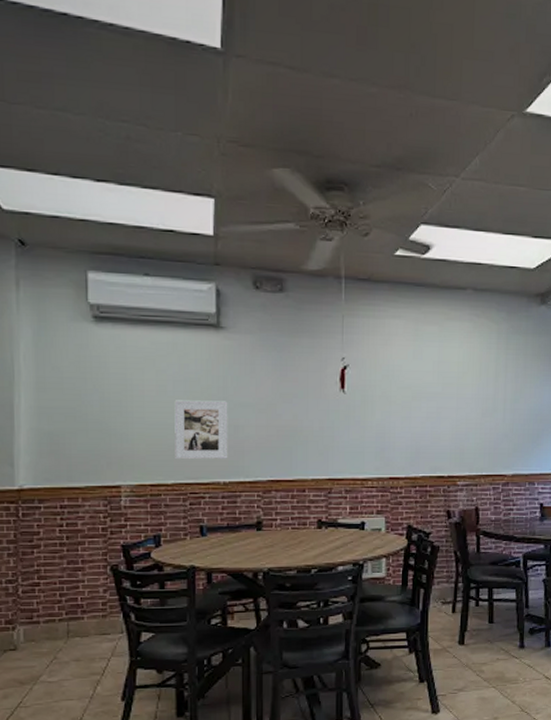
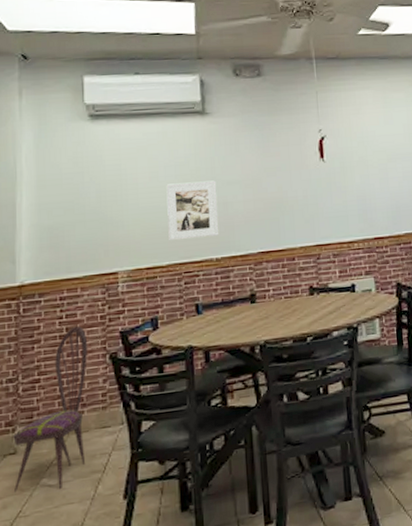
dining chair: none [13,535,89,686] -> present [13,325,88,493]

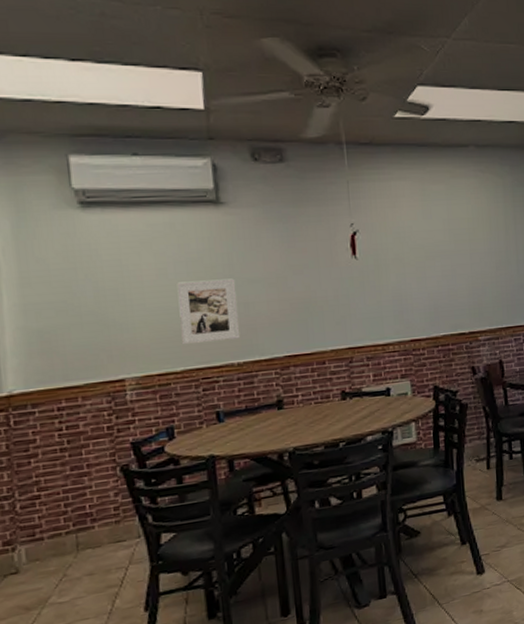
dining chair: present [13,325,88,493] -> none [13,437,100,612]

